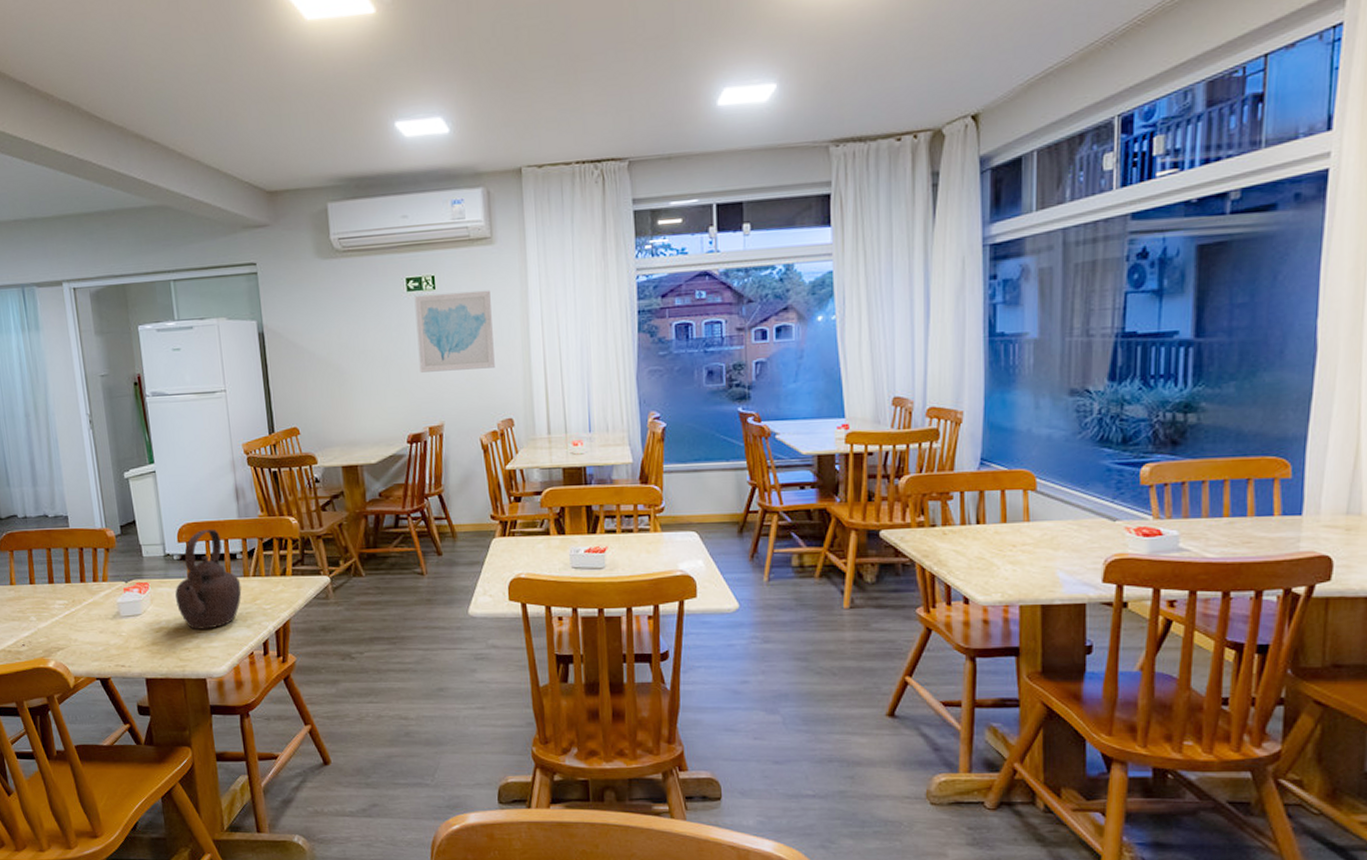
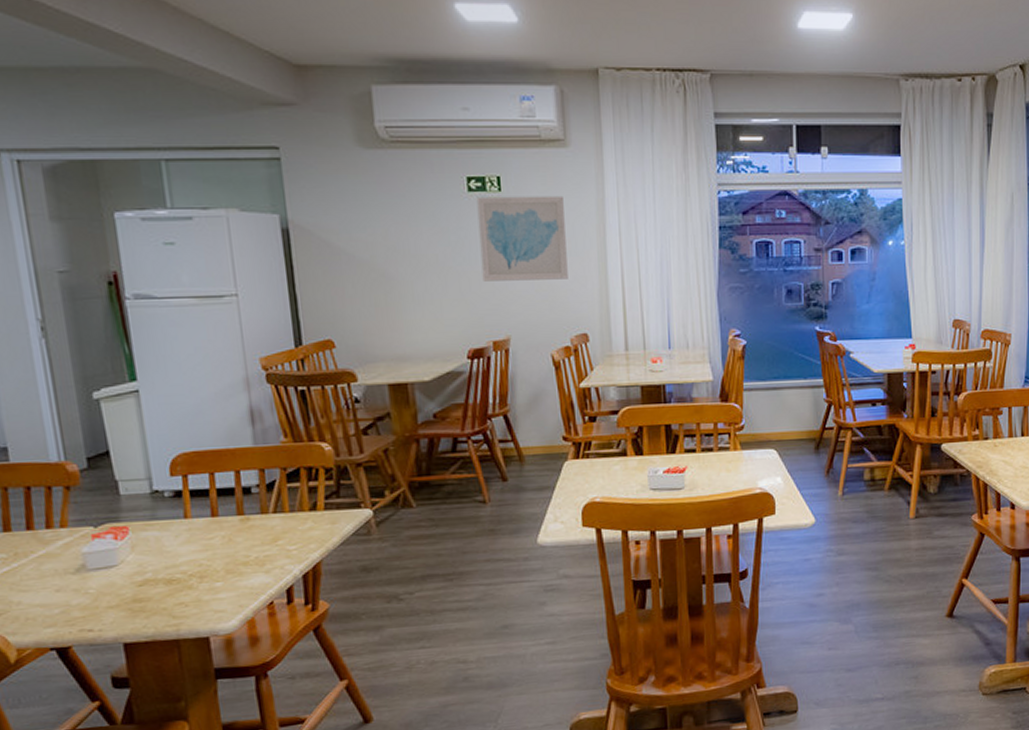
teapot: present [175,530,242,629] -> none [166,459,258,580]

